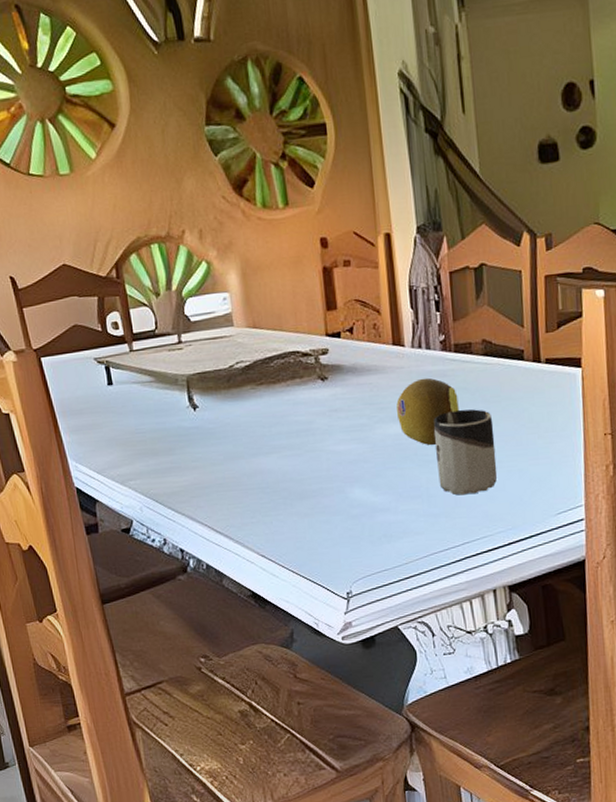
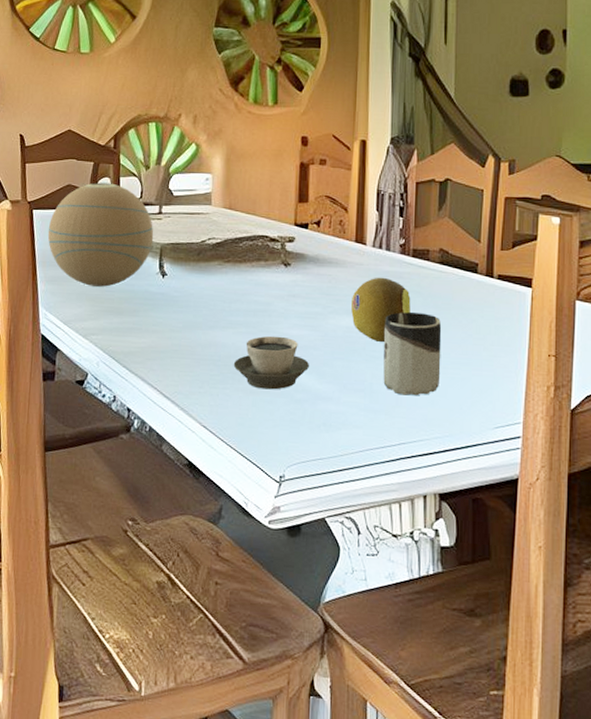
decorative orb: none [61,317,178,431] -> present [47,182,154,287]
cup: none [282,453,363,510] -> present [233,335,310,390]

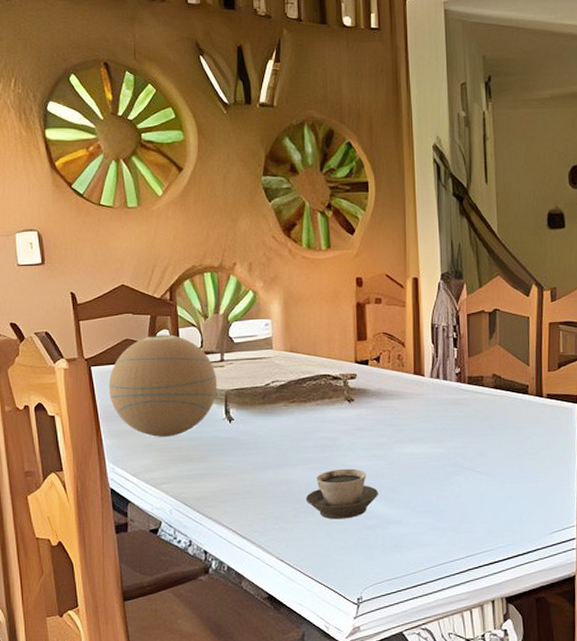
fruit: present [351,277,411,343] -> none [414,405,469,466]
cup: present [383,311,442,396] -> none [446,434,501,512]

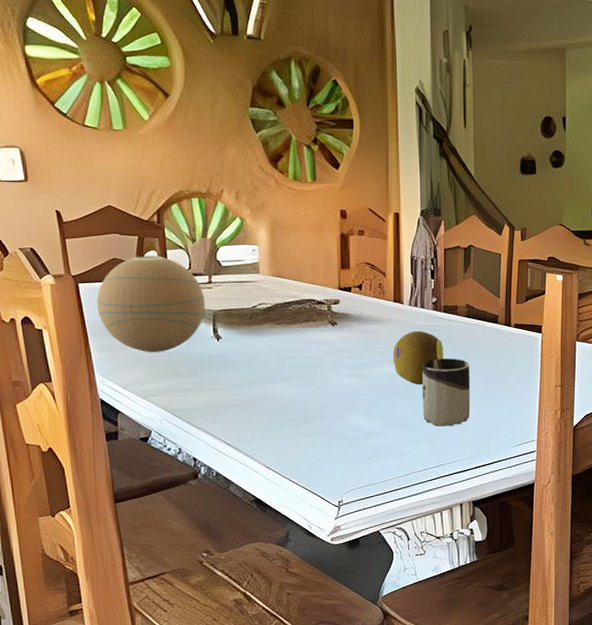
cup: present [305,468,379,520] -> none [290,385,360,431]
fruit: none [414,405,469,466] -> present [393,330,444,385]
cup: none [446,434,501,512] -> present [422,358,471,427]

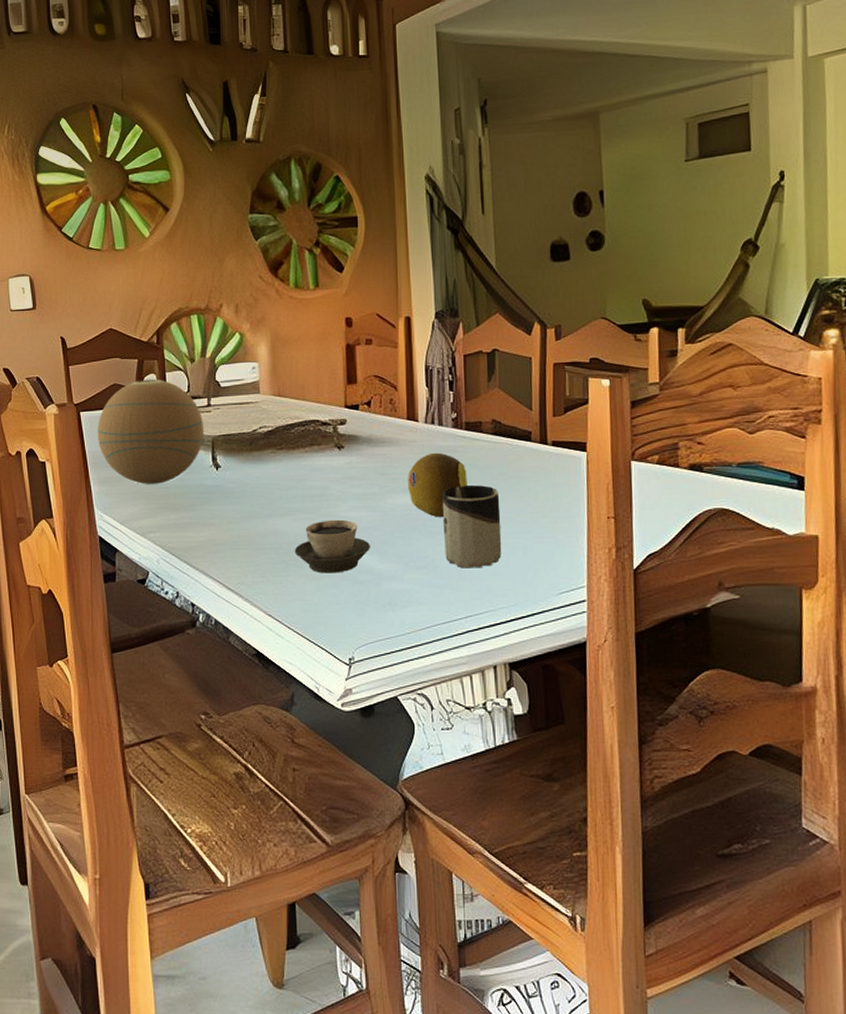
cup: none [290,385,360,431] -> present [294,519,371,574]

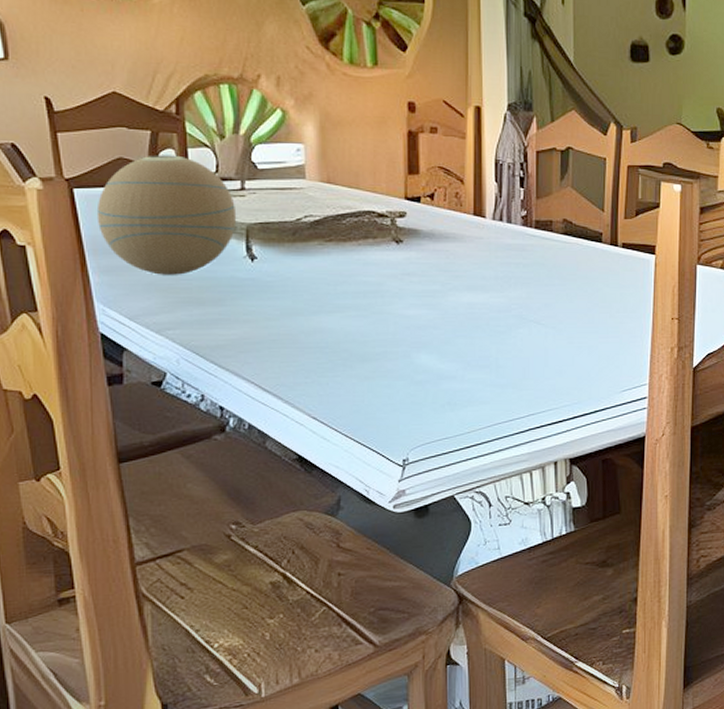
cup: present [294,519,371,574] -> none [343,317,430,374]
fruit: present [408,452,467,518] -> none [472,250,535,317]
cup: present [443,484,502,568] -> none [509,284,568,368]

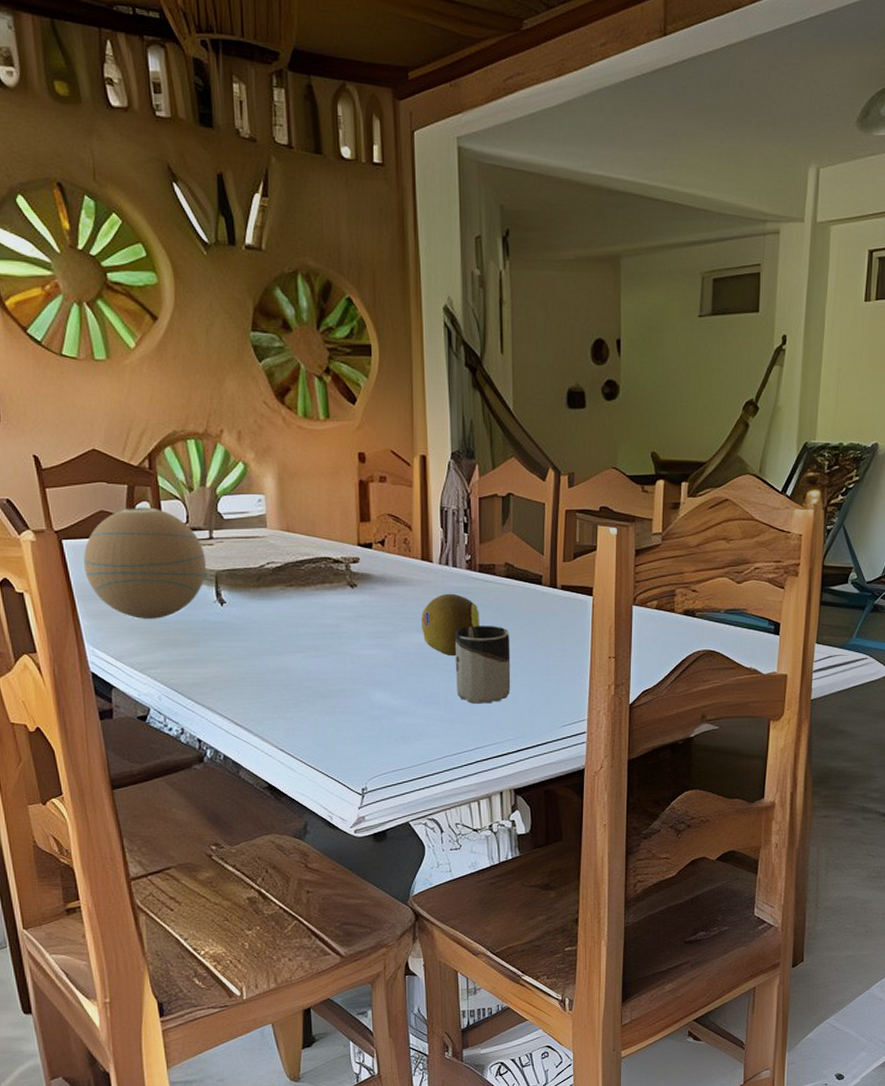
fruit: none [472,250,535,317] -> present [421,593,480,657]
cup: none [509,284,568,368] -> present [455,625,511,704]

